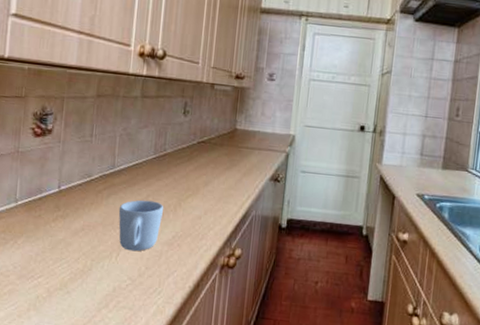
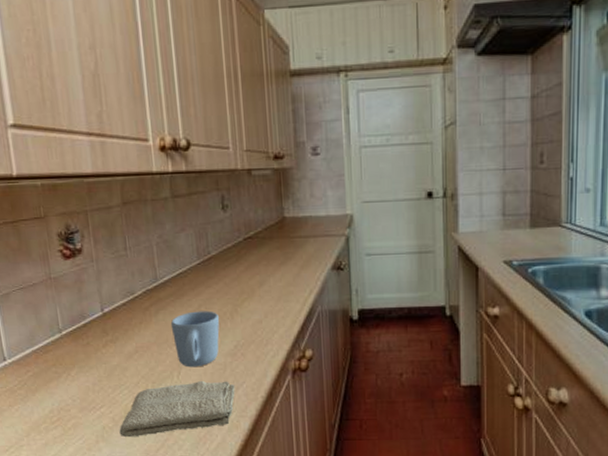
washcloth: none [51,264,167,310] -> present [119,380,235,437]

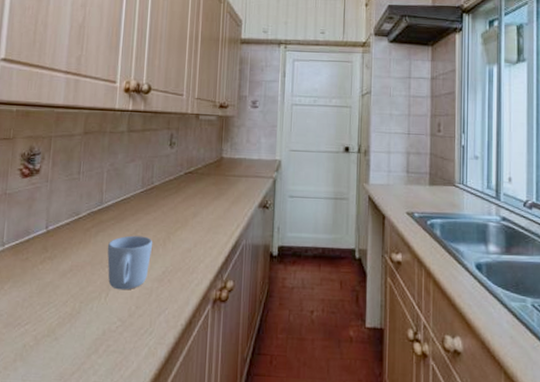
washcloth: present [119,380,235,437] -> none [39,303,158,358]

